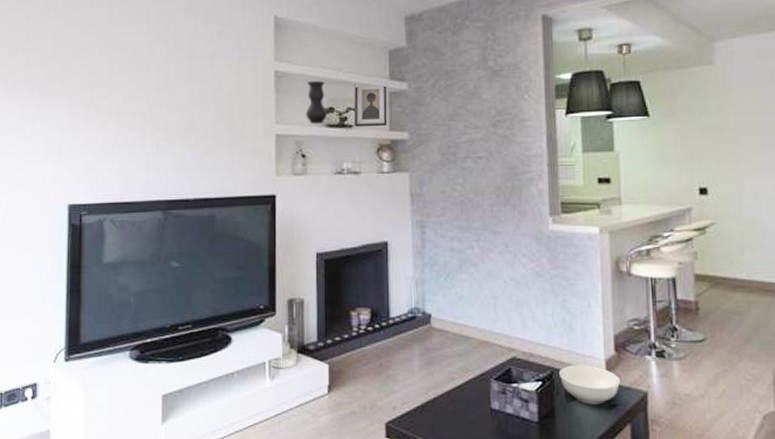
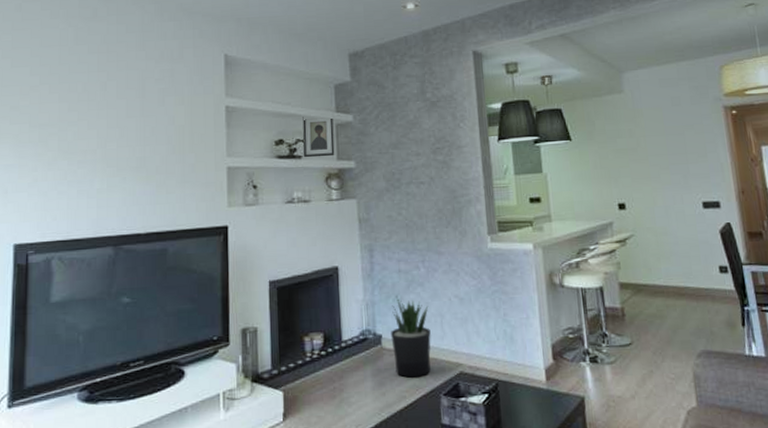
vase: present [305,80,327,124] -> none [256,114,277,156]
planter: none [441,275,483,359] -> present [391,296,431,378]
bowl: present [558,365,621,405] -> none [503,375,560,413]

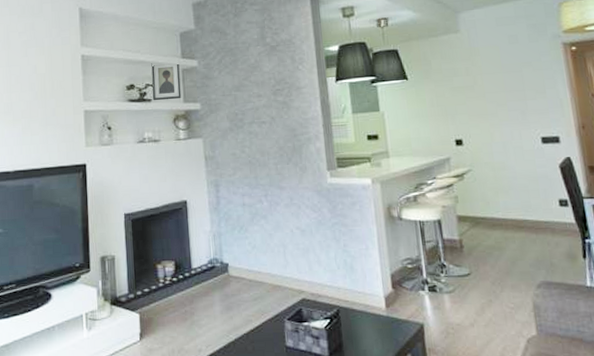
planter: present [391,296,431,378] -> none [237,228,275,303]

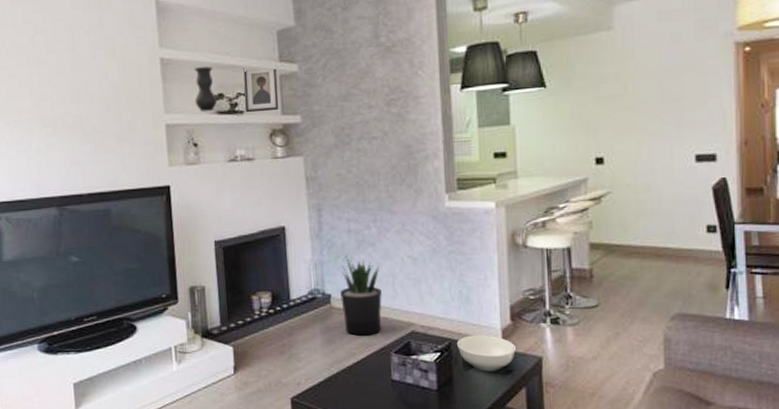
vase: none [109,61,128,100] -> present [194,66,217,111]
planter: none [237,228,275,303] -> present [340,256,382,336]
bowl: none [344,302,400,338] -> present [456,335,517,371]

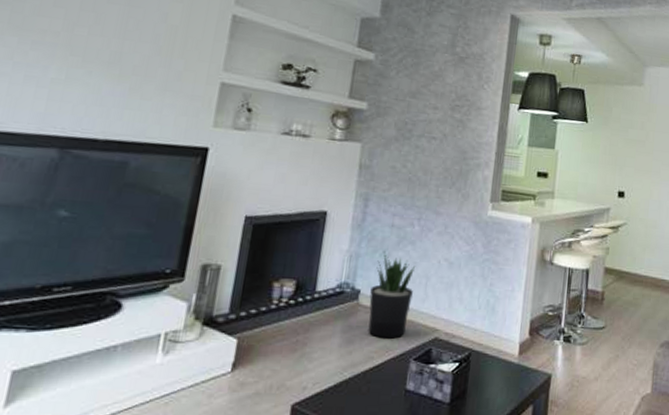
vase: present [194,66,217,111] -> none [259,32,288,79]
picture frame: present [243,68,279,113] -> none [311,44,353,93]
bowl: present [456,335,517,371] -> none [475,347,531,386]

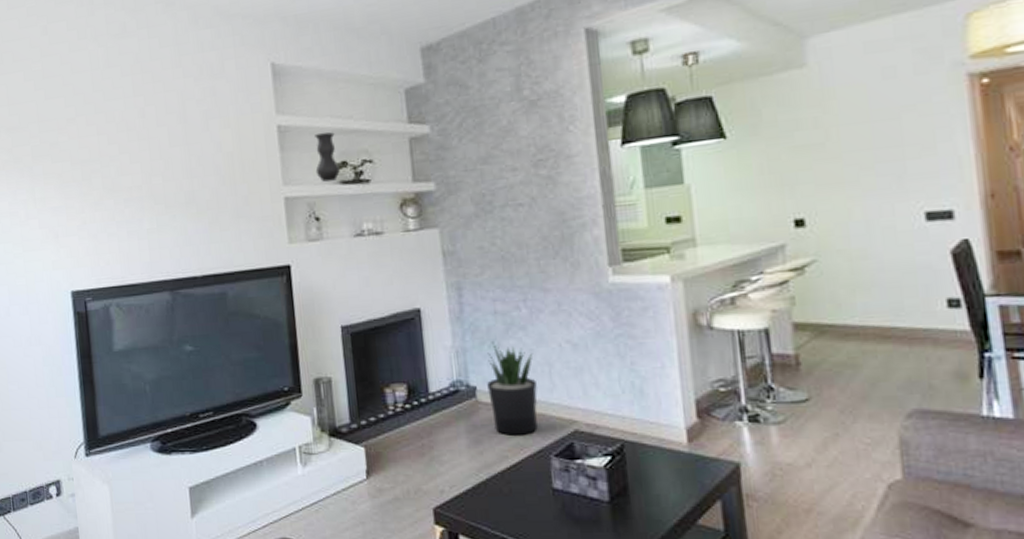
vase: none [259,32,288,79] -> present [315,132,340,182]

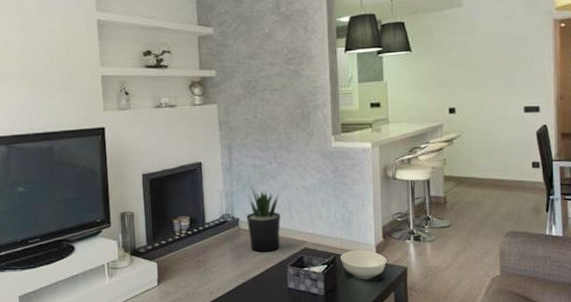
vase: present [315,132,340,182] -> none [126,27,145,65]
bowl: none [630,435,707,480] -> present [340,250,387,280]

